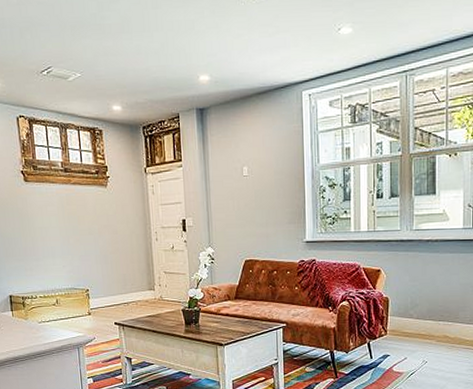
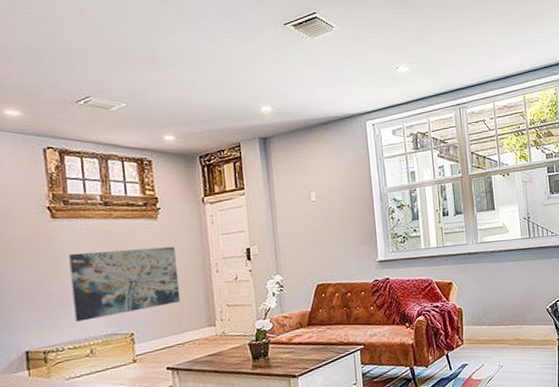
wall art: none [38,213,126,275] -> present [69,246,181,322]

